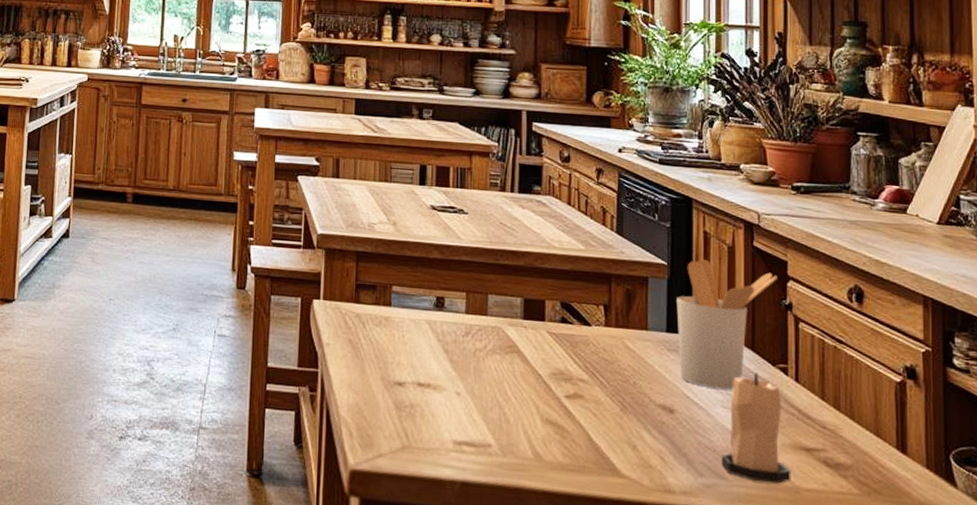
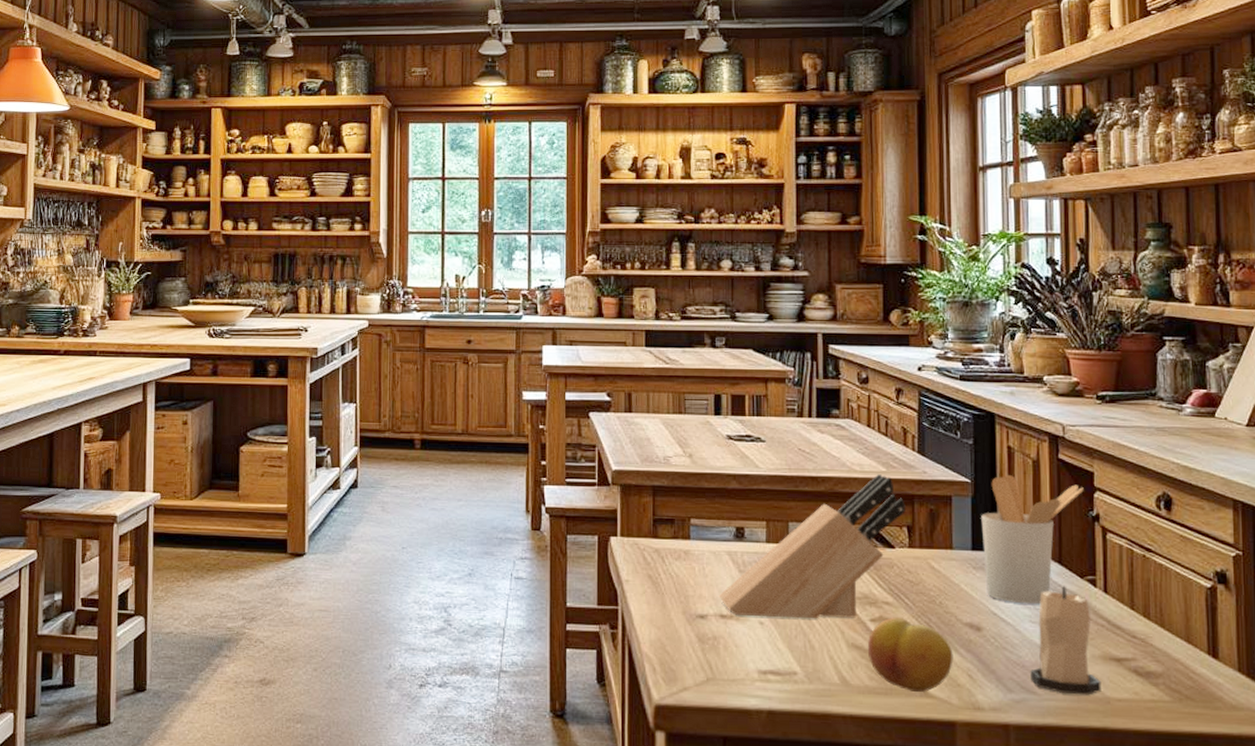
knife block: none [417,252,603,394] -> present [719,474,906,619]
fruit: none [561,394,646,472] -> present [867,617,953,692]

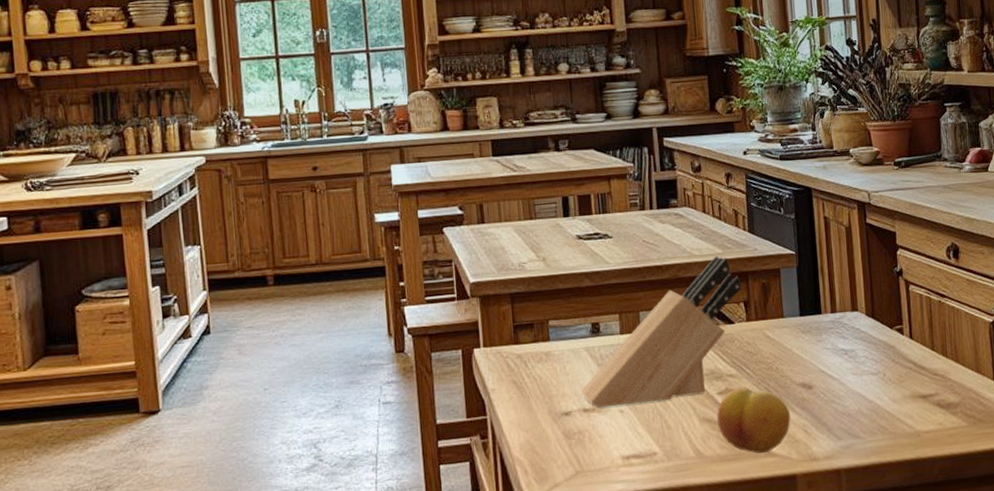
utensil holder: present [981,475,1084,605] -> none [806,243,889,359]
candle: present [1030,586,1102,695] -> none [855,338,913,434]

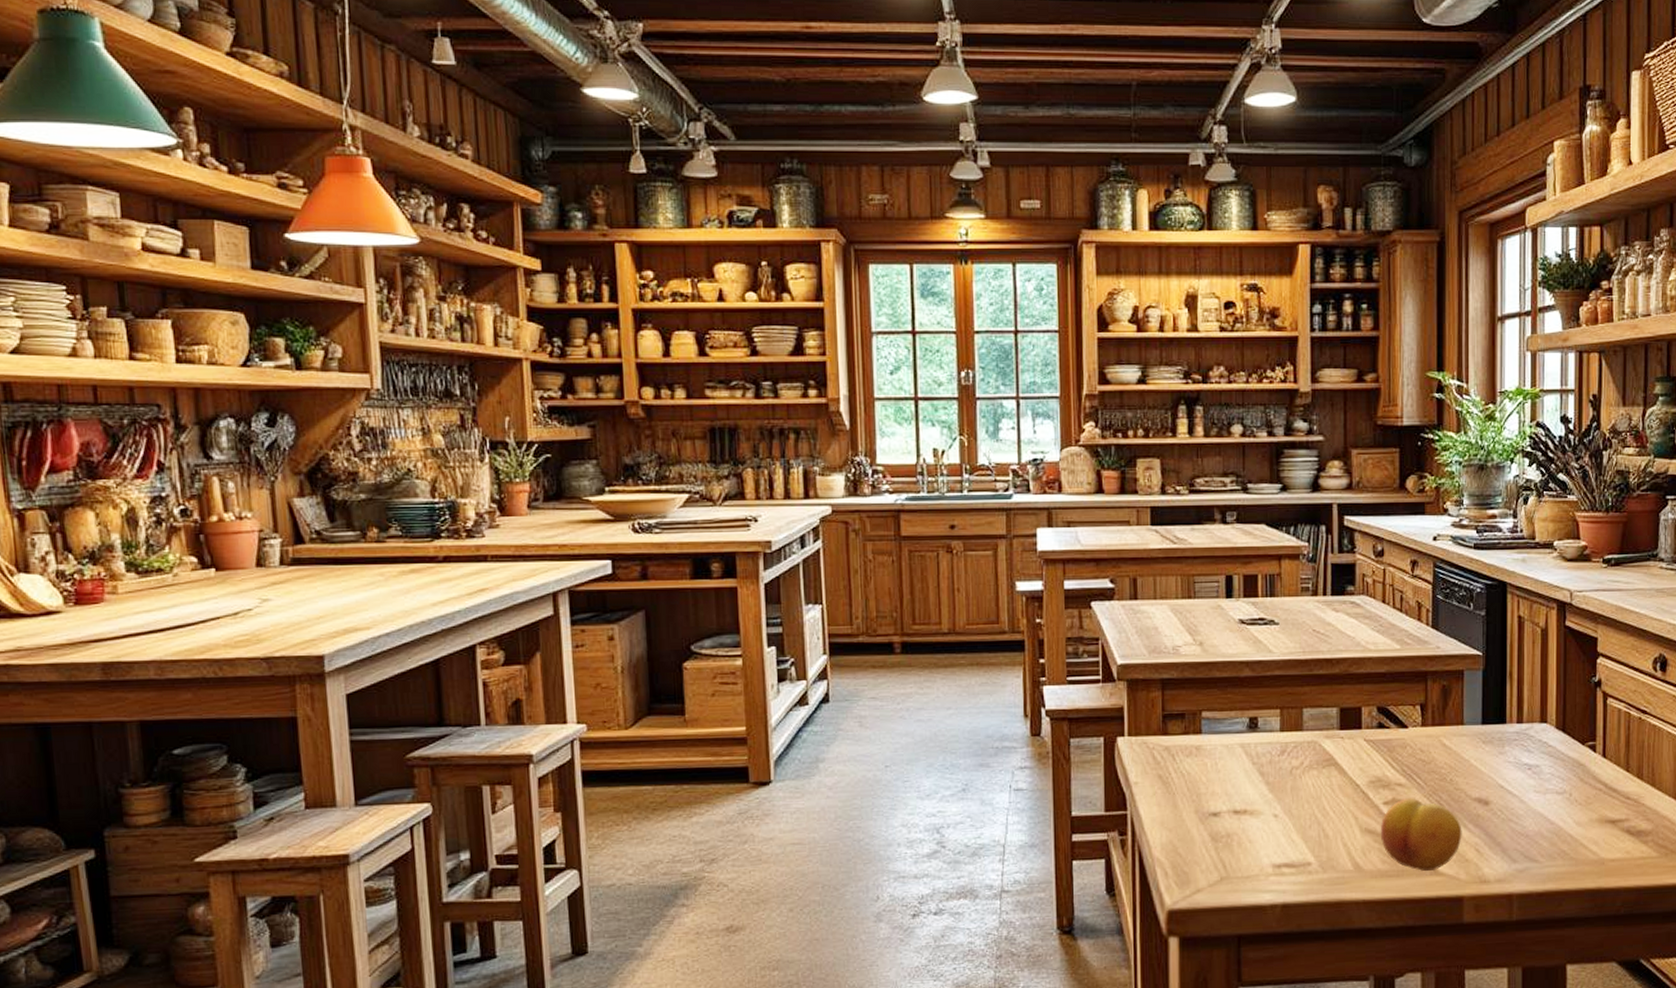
knife block: present [580,256,742,408] -> none [1232,652,1419,810]

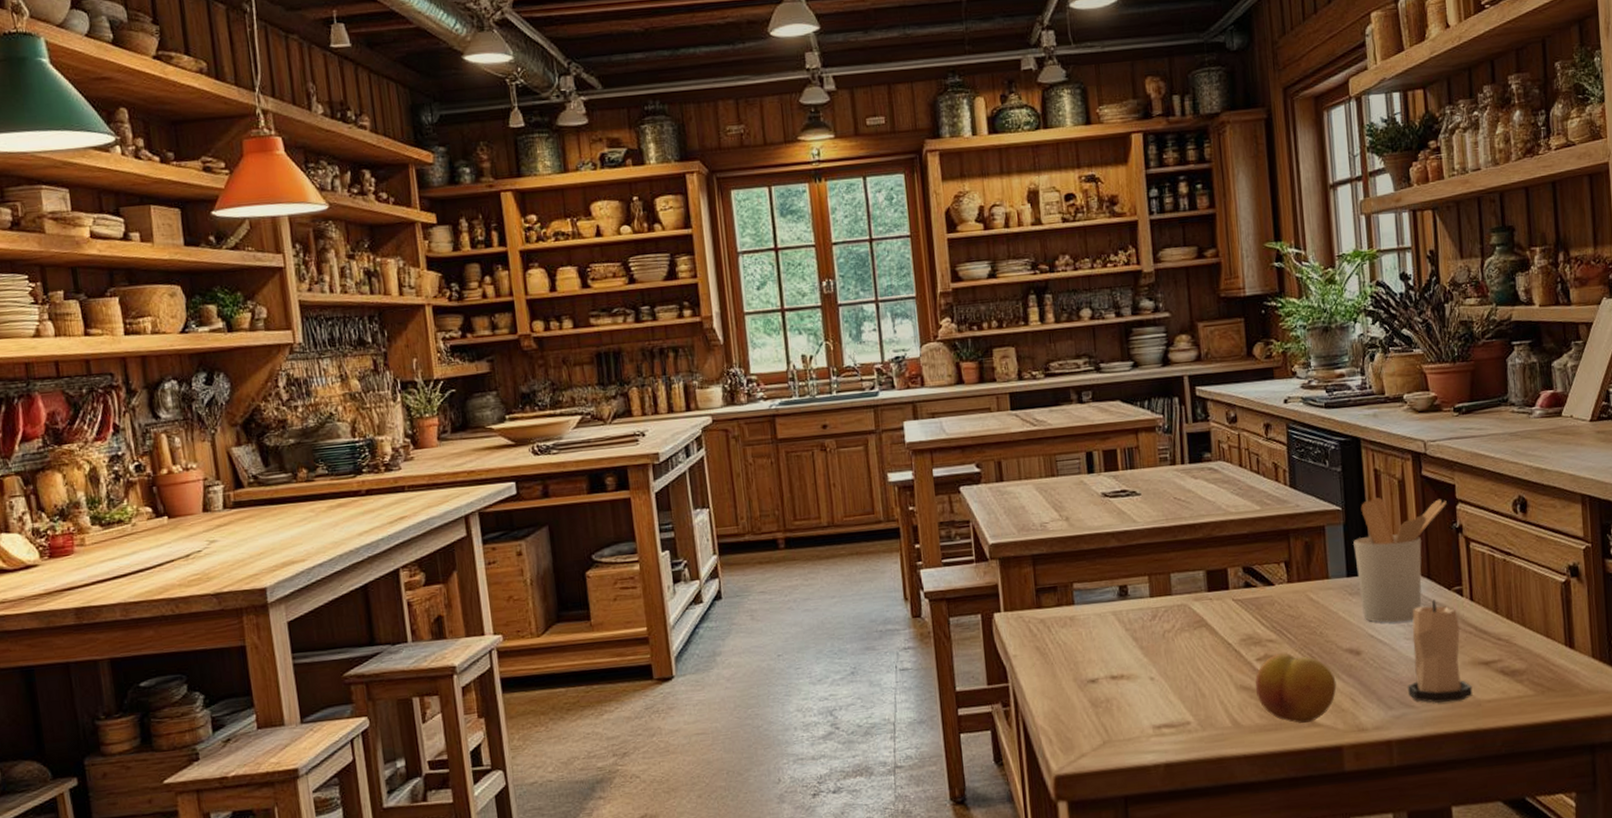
utensil holder: none [1491,645,1588,775] -> present [1353,497,1447,623]
candle: none [1533,754,1597,859] -> present [1408,600,1473,703]

